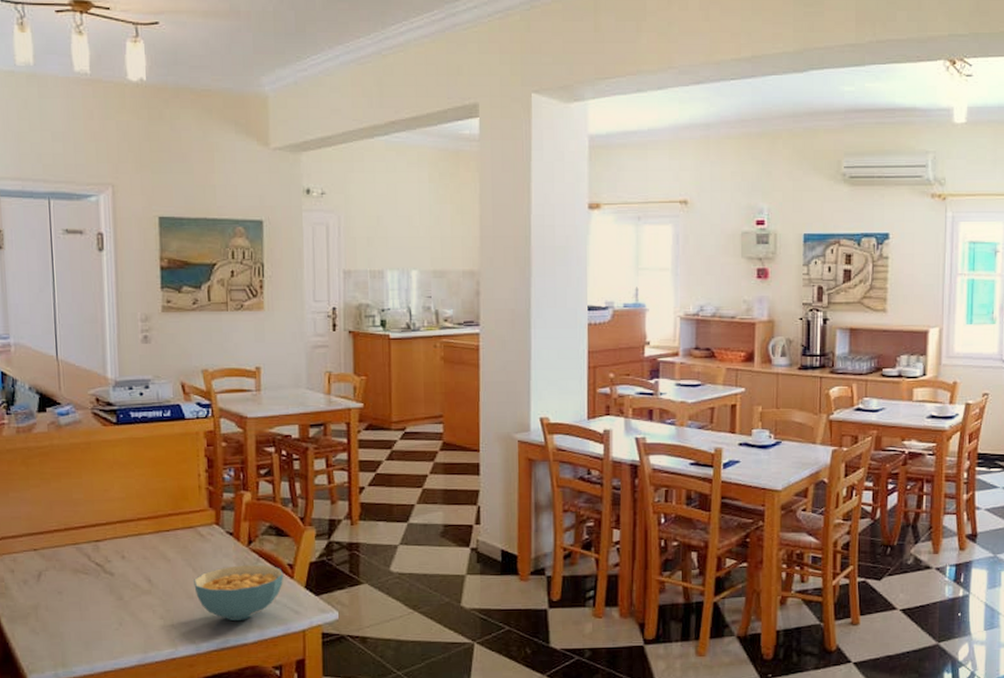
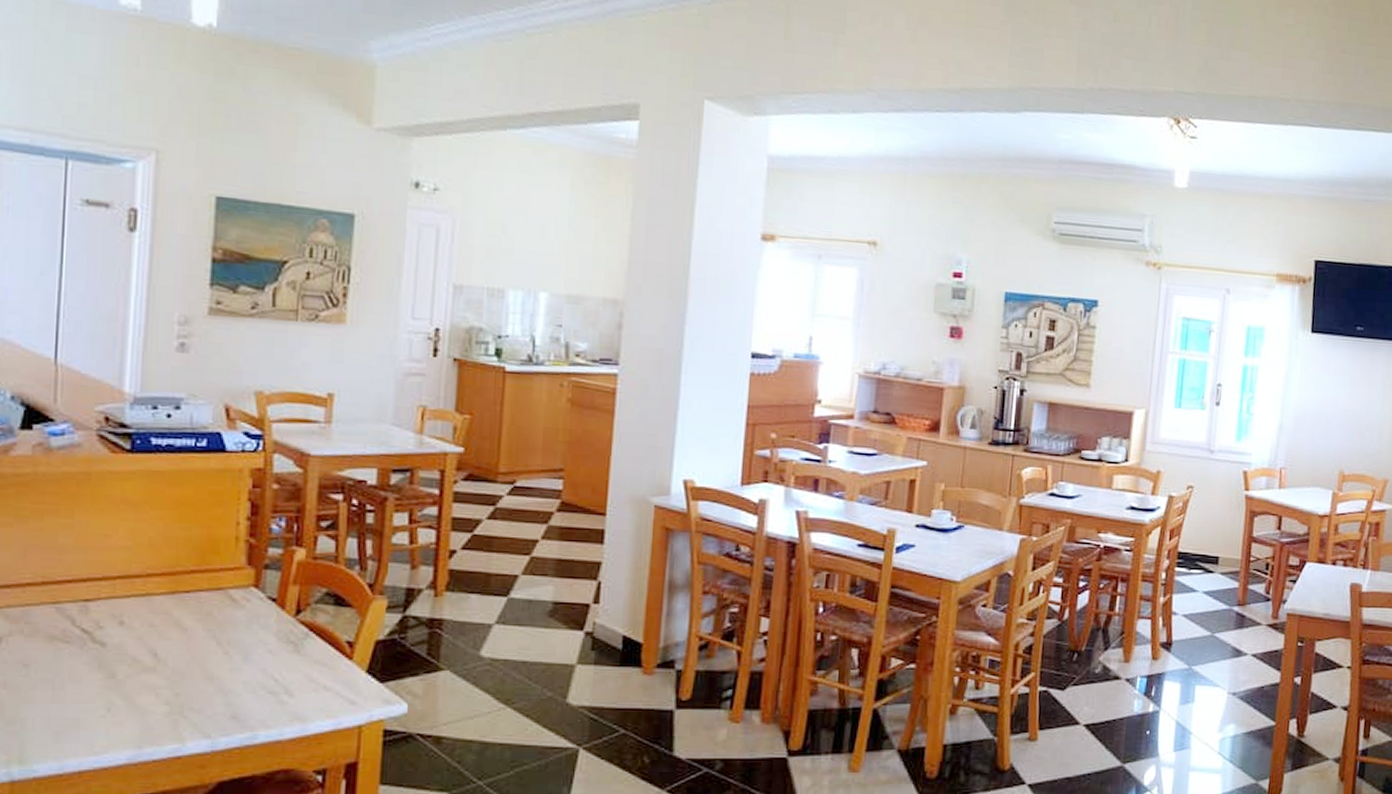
cereal bowl: present [194,565,284,620] -> none [216,640,340,710]

